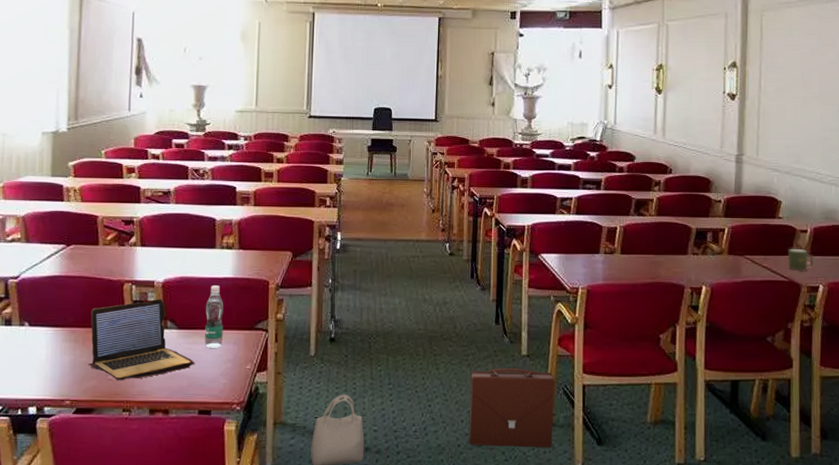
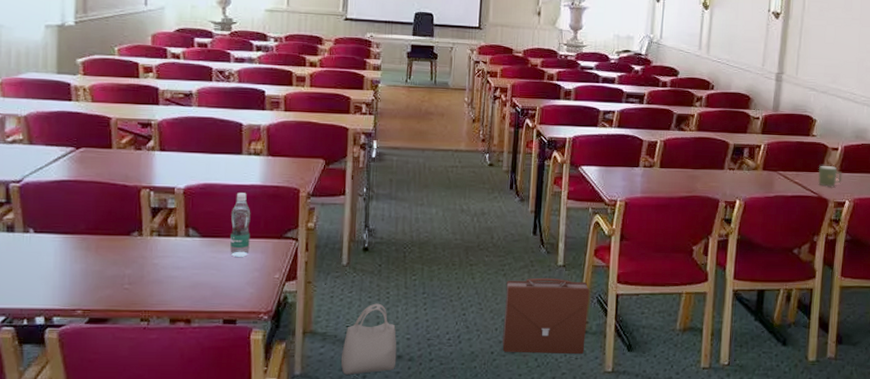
laptop: present [88,298,195,381] -> none [102,205,220,290]

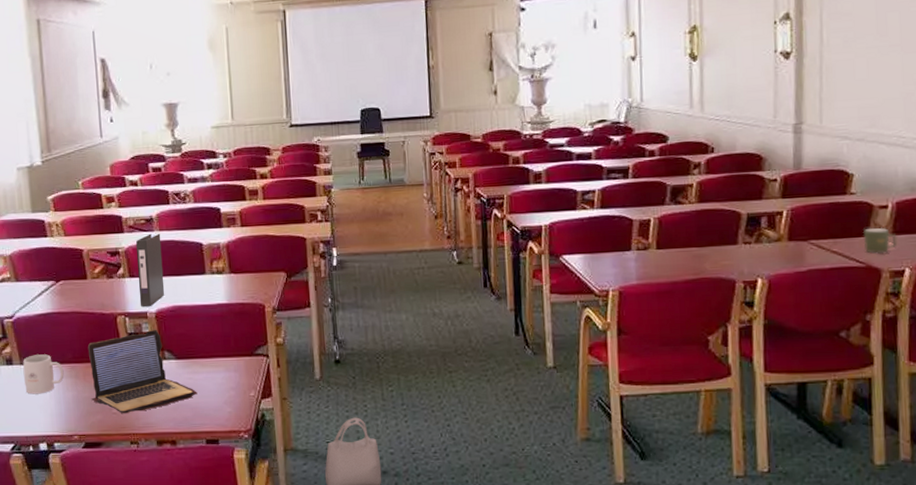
mug: none [25,223,74,265] -> present [22,354,64,395]
laptop: none [102,205,220,290] -> present [87,329,197,414]
binder: none [168,108,199,182] -> present [136,233,165,306]
bottle: present [230,193,251,257] -> none [202,312,223,377]
briefcase: present [502,277,590,354] -> none [491,381,589,465]

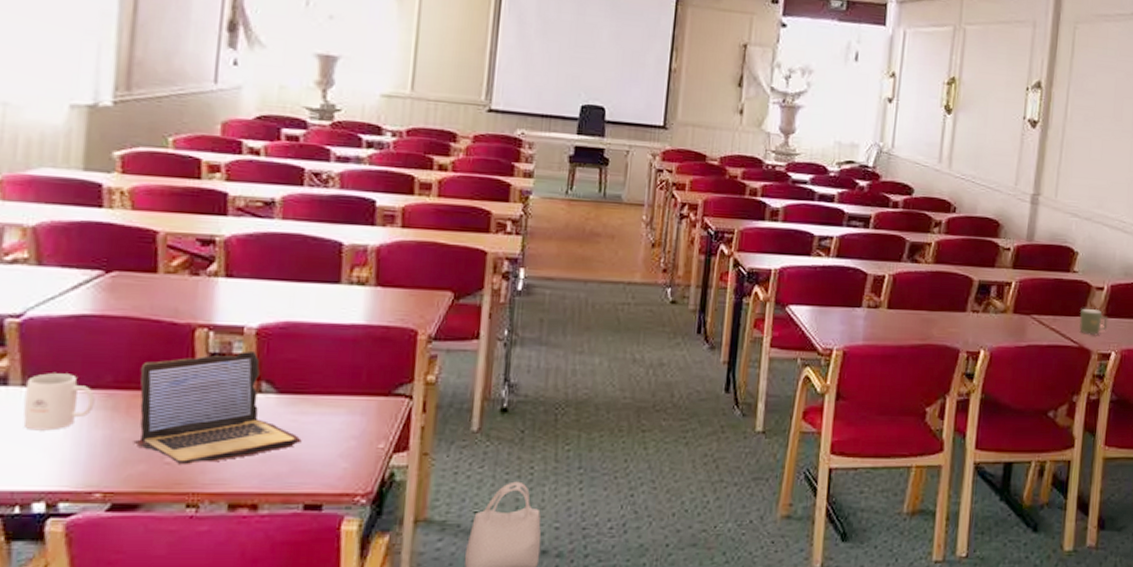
binder: present [136,233,165,306] -> none [235,221,283,319]

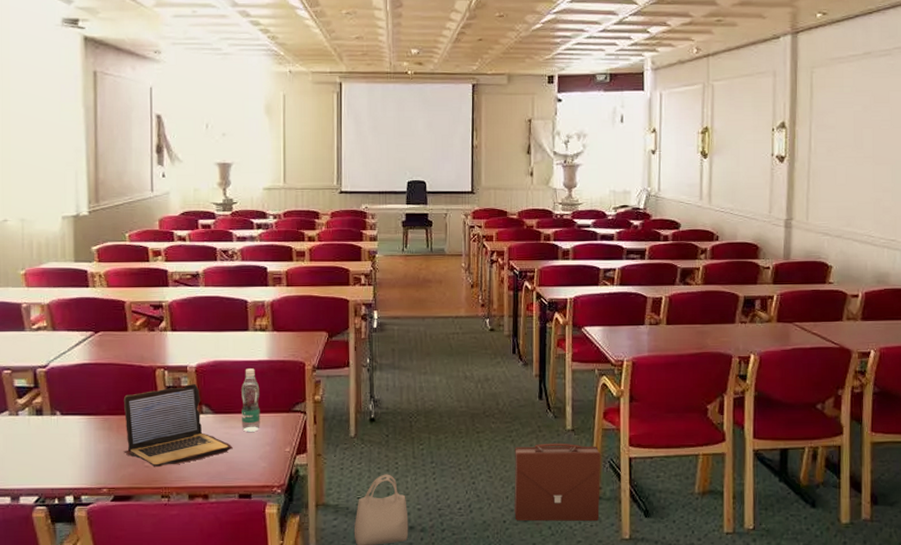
mug: present [23,373,95,431] -> none [53,405,97,446]
bottle: none [318,334,350,420] -> present [241,368,260,432]
briefcase: none [681,447,796,545] -> present [514,443,601,521]
mug: present [1079,308,1108,336] -> none [838,313,865,338]

